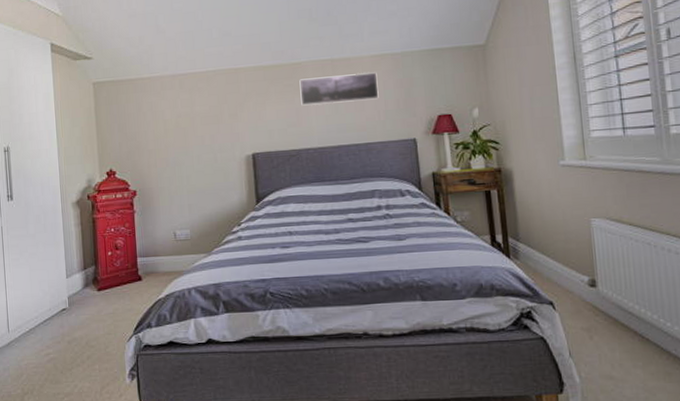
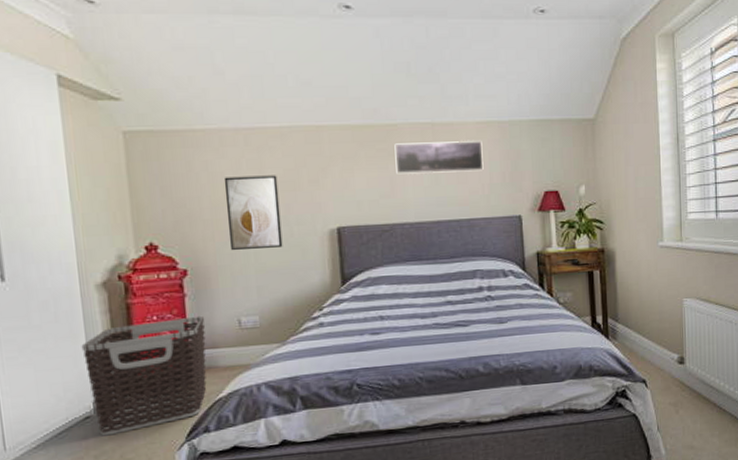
clothes hamper: none [61,229,150,326] -> present [81,315,207,436]
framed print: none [164,111,209,175] -> present [223,175,283,251]

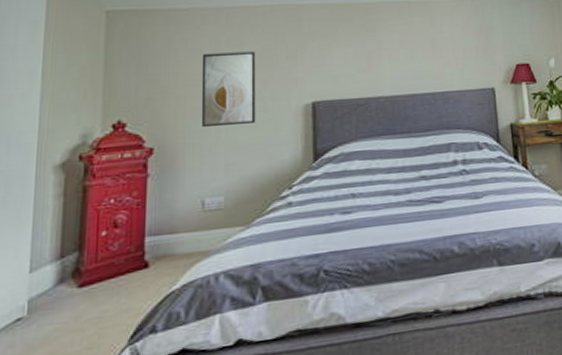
clothes hamper: present [81,315,207,436] -> none [26,197,166,342]
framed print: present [394,141,484,175] -> none [372,17,458,50]

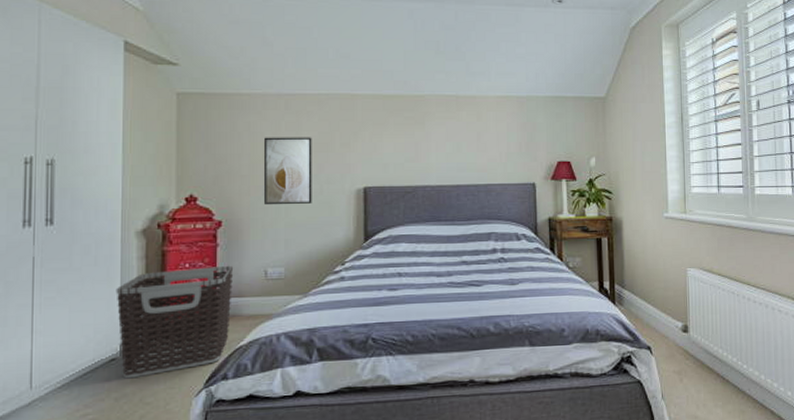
clothes hamper: none [26,197,166,342] -> present [116,265,234,379]

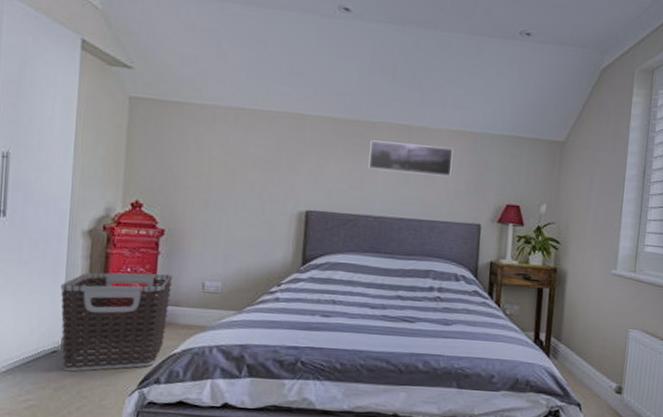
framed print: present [263,137,312,205] -> none [206,150,259,222]
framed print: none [421,113,502,142] -> present [368,140,453,177]

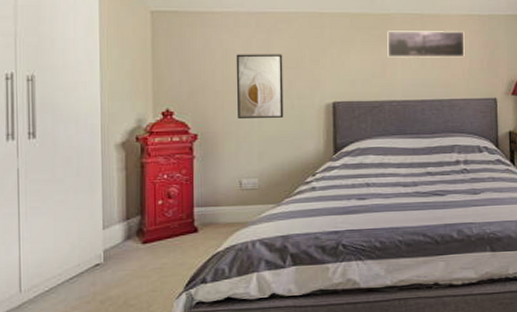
clothes hamper: present [60,272,173,372] -> none [98,176,210,283]
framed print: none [206,150,259,222] -> present [236,54,284,120]

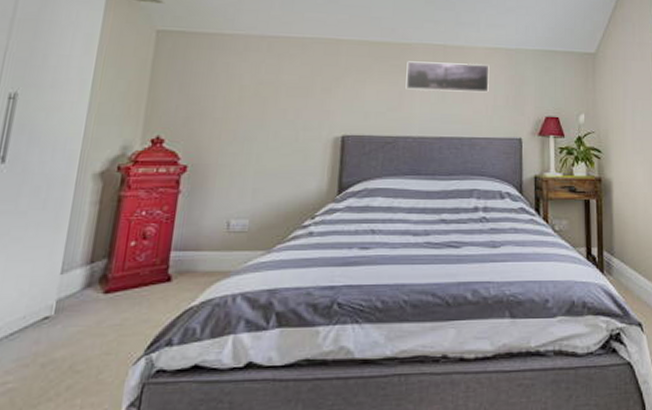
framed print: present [236,54,284,120] -> none [235,79,293,151]

